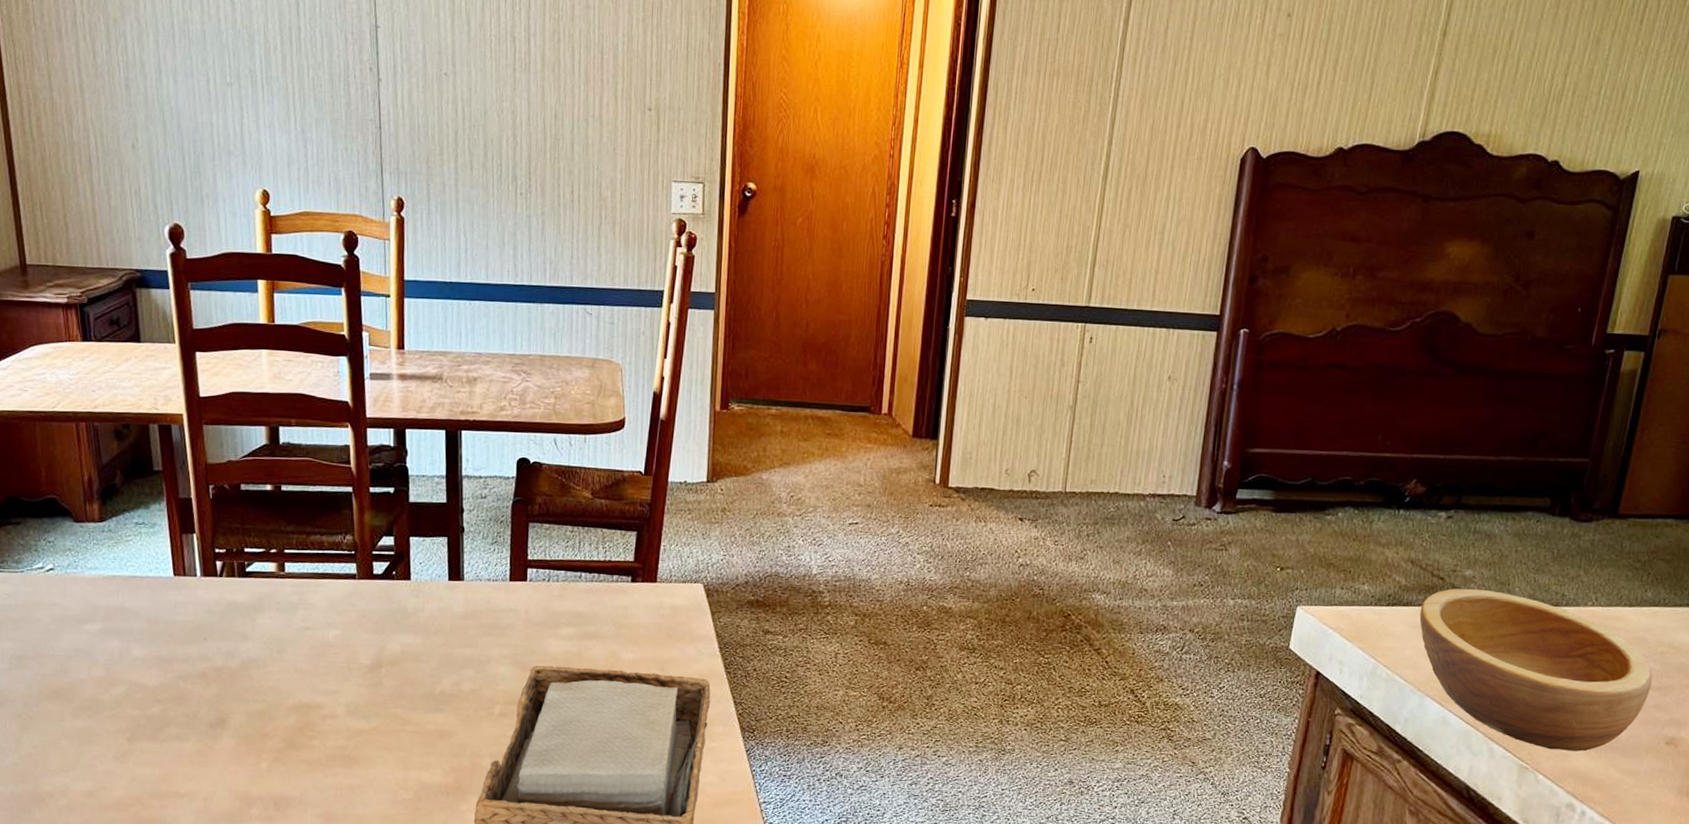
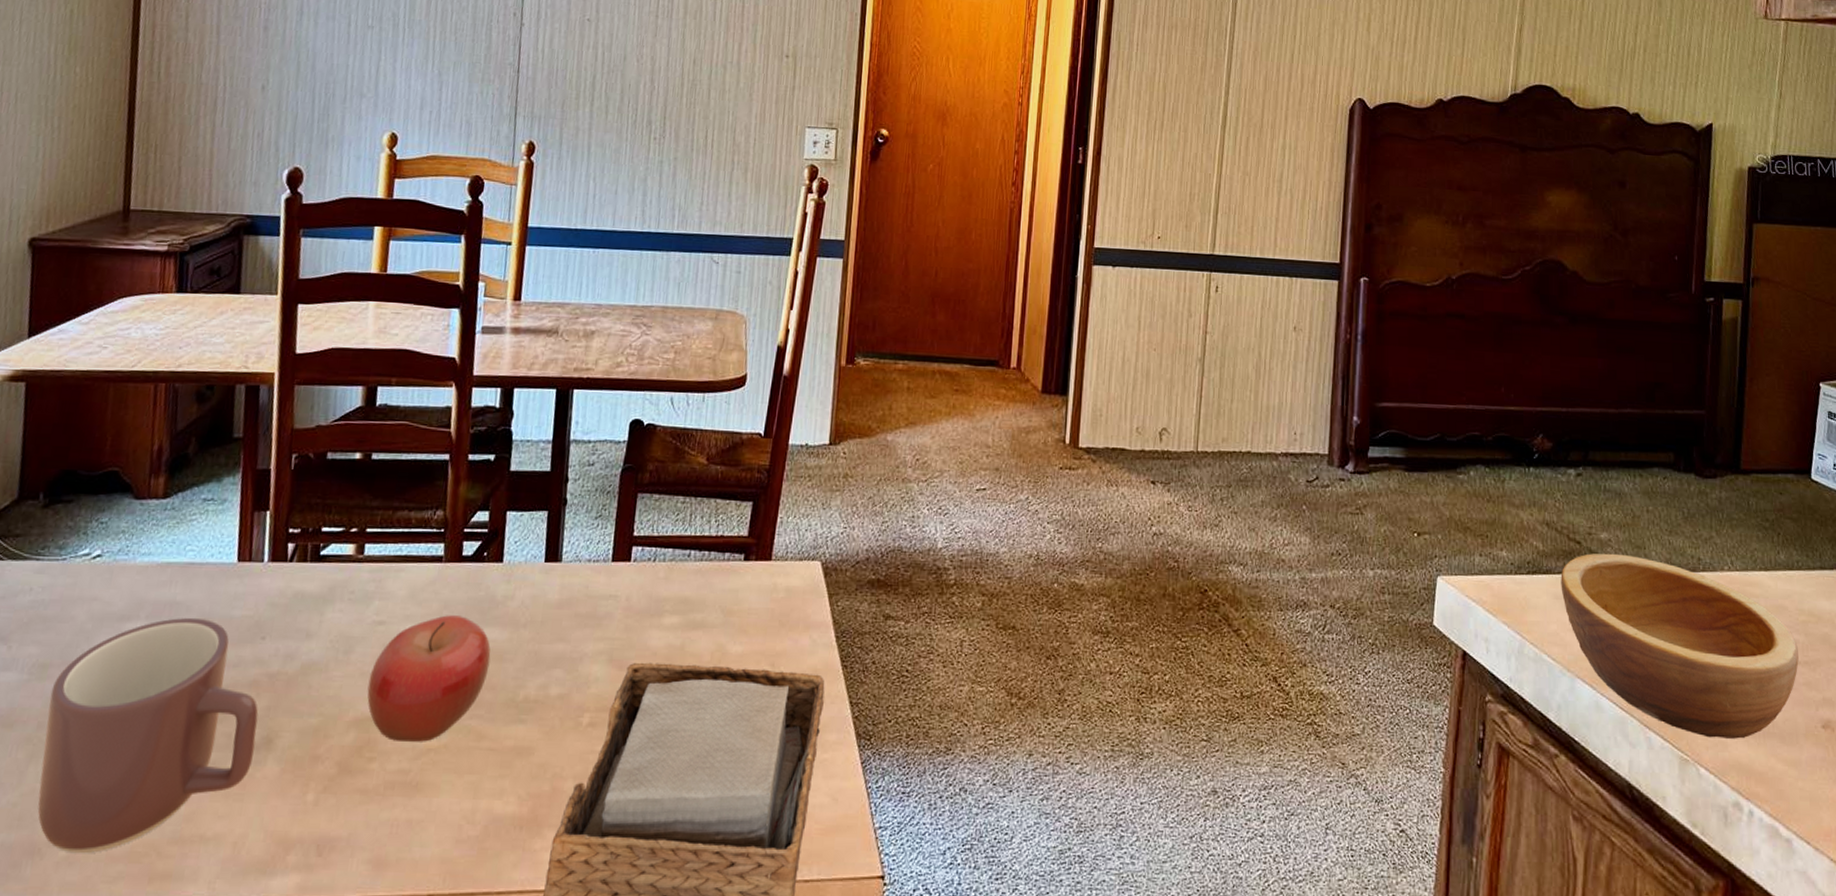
mug: none [30,621,211,803] -> present [37,617,259,854]
fruit: none [302,623,408,725] -> present [367,615,491,742]

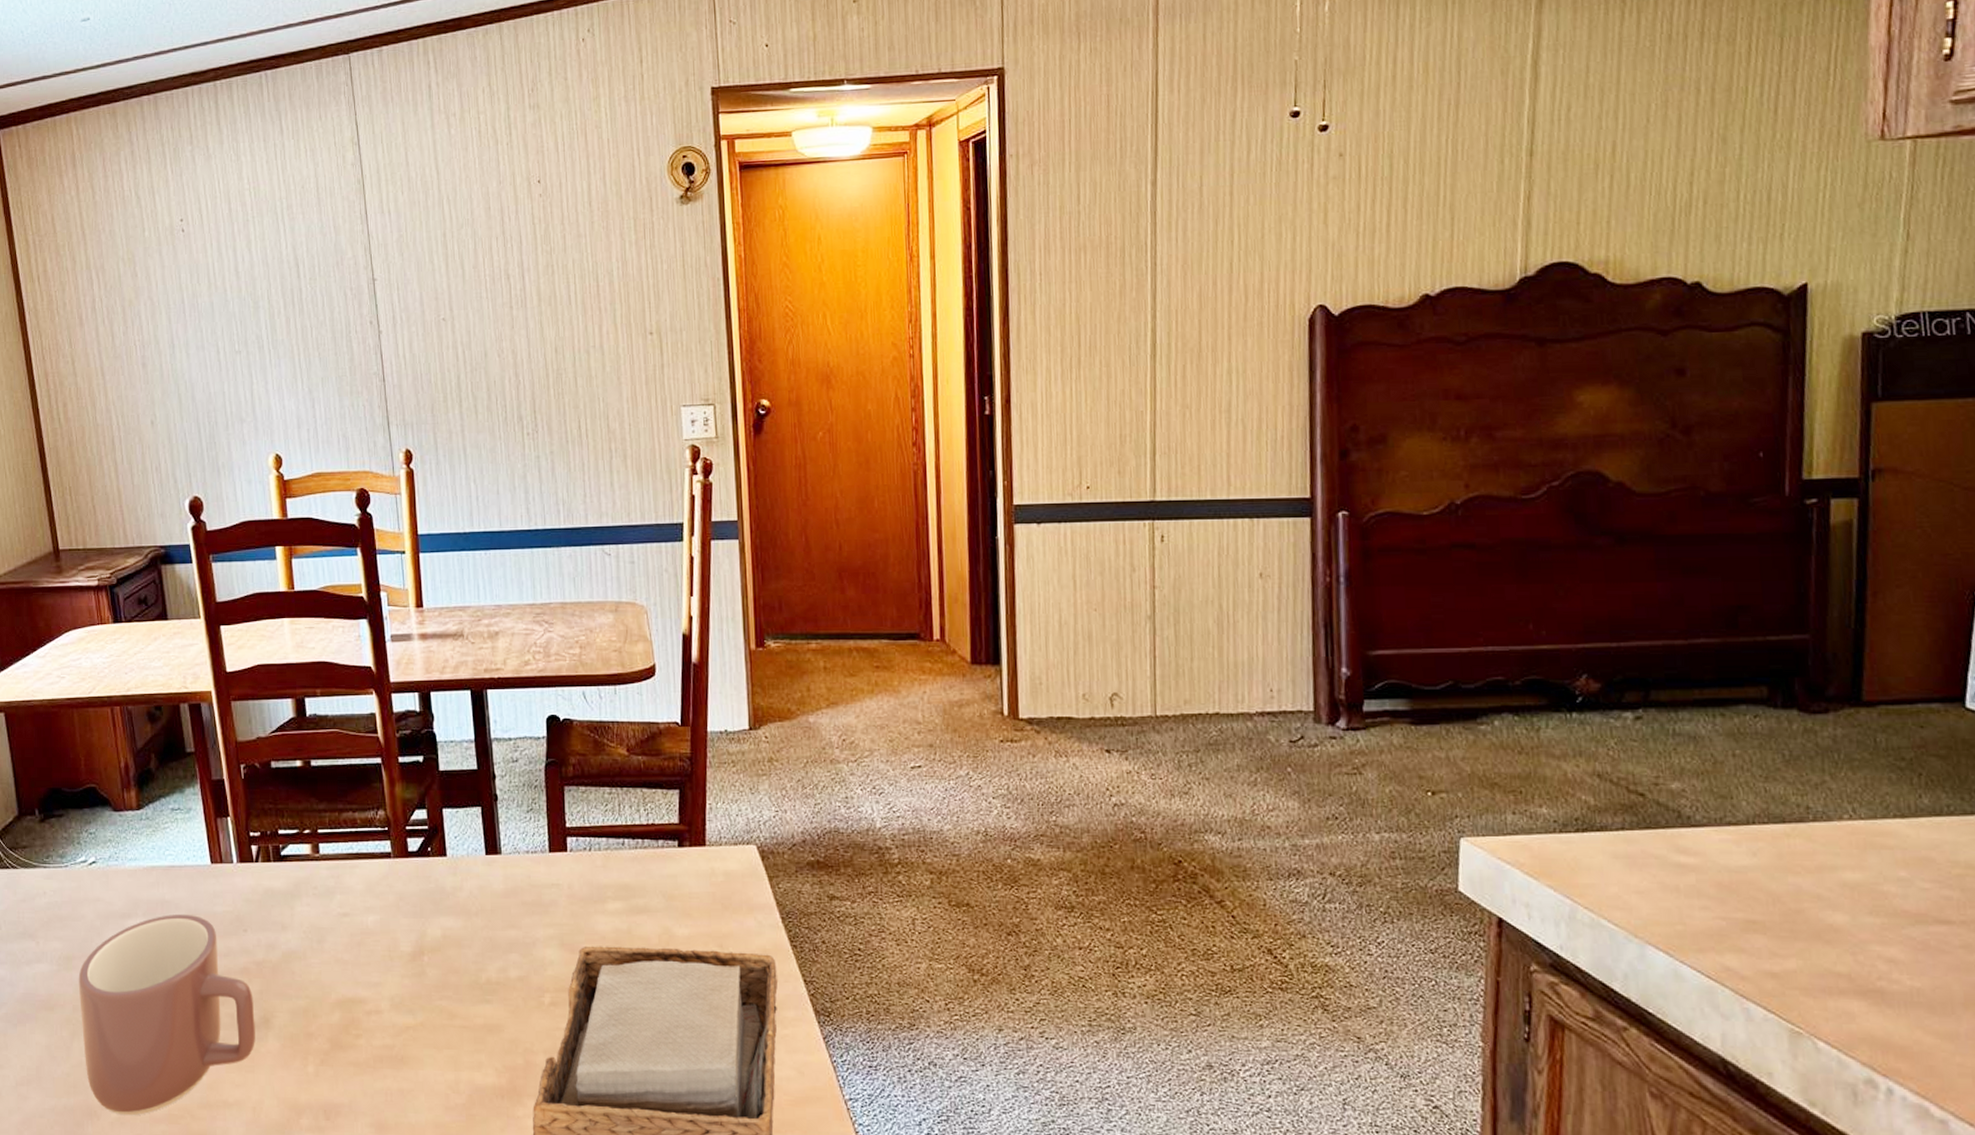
fruit: present [367,615,491,742] -> none [343,906,450,1021]
bowl: present [1560,553,1799,739] -> none [1620,805,1953,1009]

